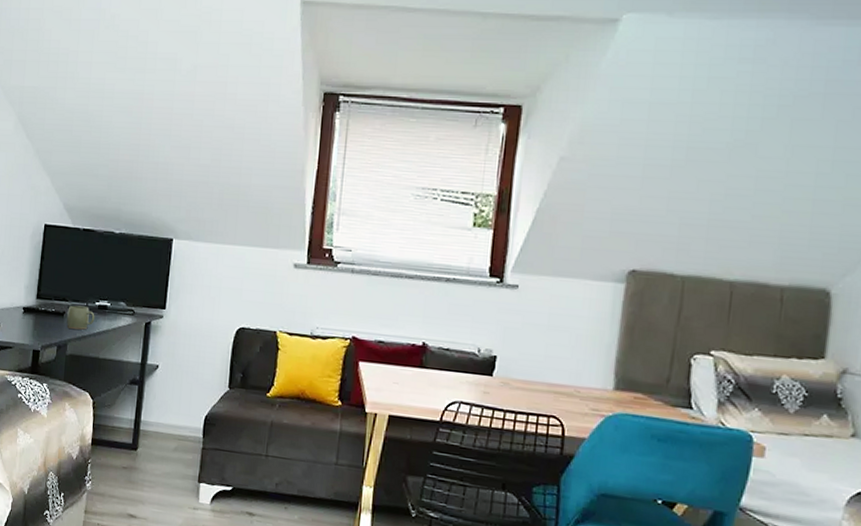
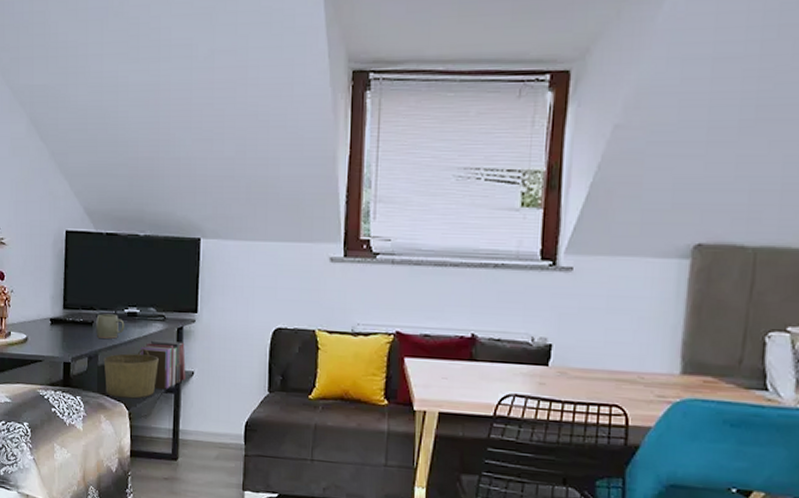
basket: none [72,340,126,389] -> present [103,348,159,399]
books: none [107,333,152,381] -> present [140,340,186,389]

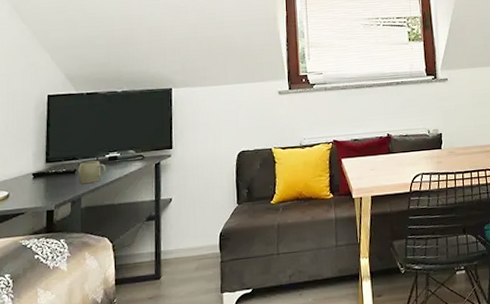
basket: present [103,348,159,399] -> none [86,185,139,234]
books: present [140,340,186,389] -> none [121,175,165,219]

